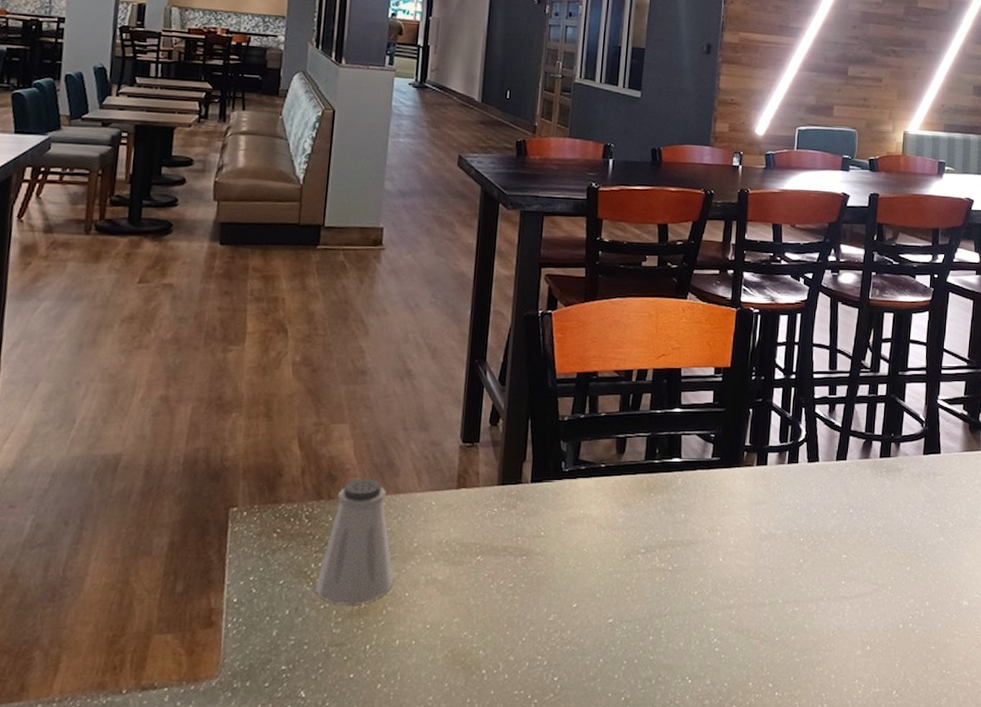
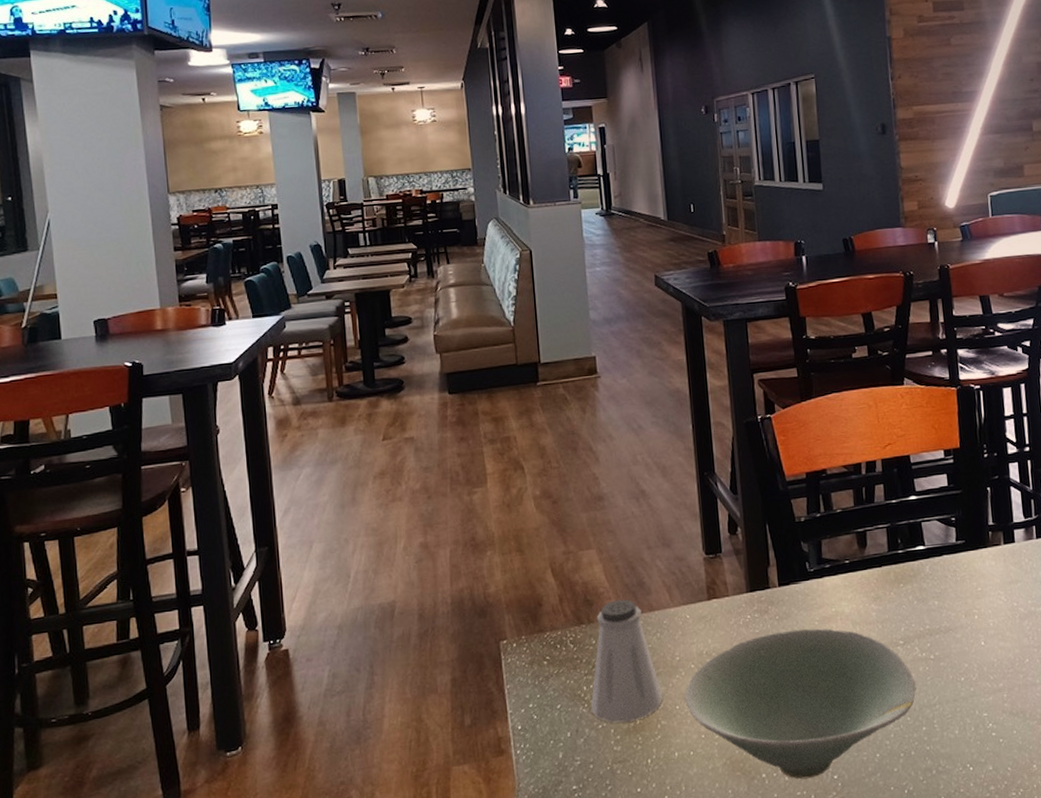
bowl: none [415,527,650,679] -> present [684,628,916,780]

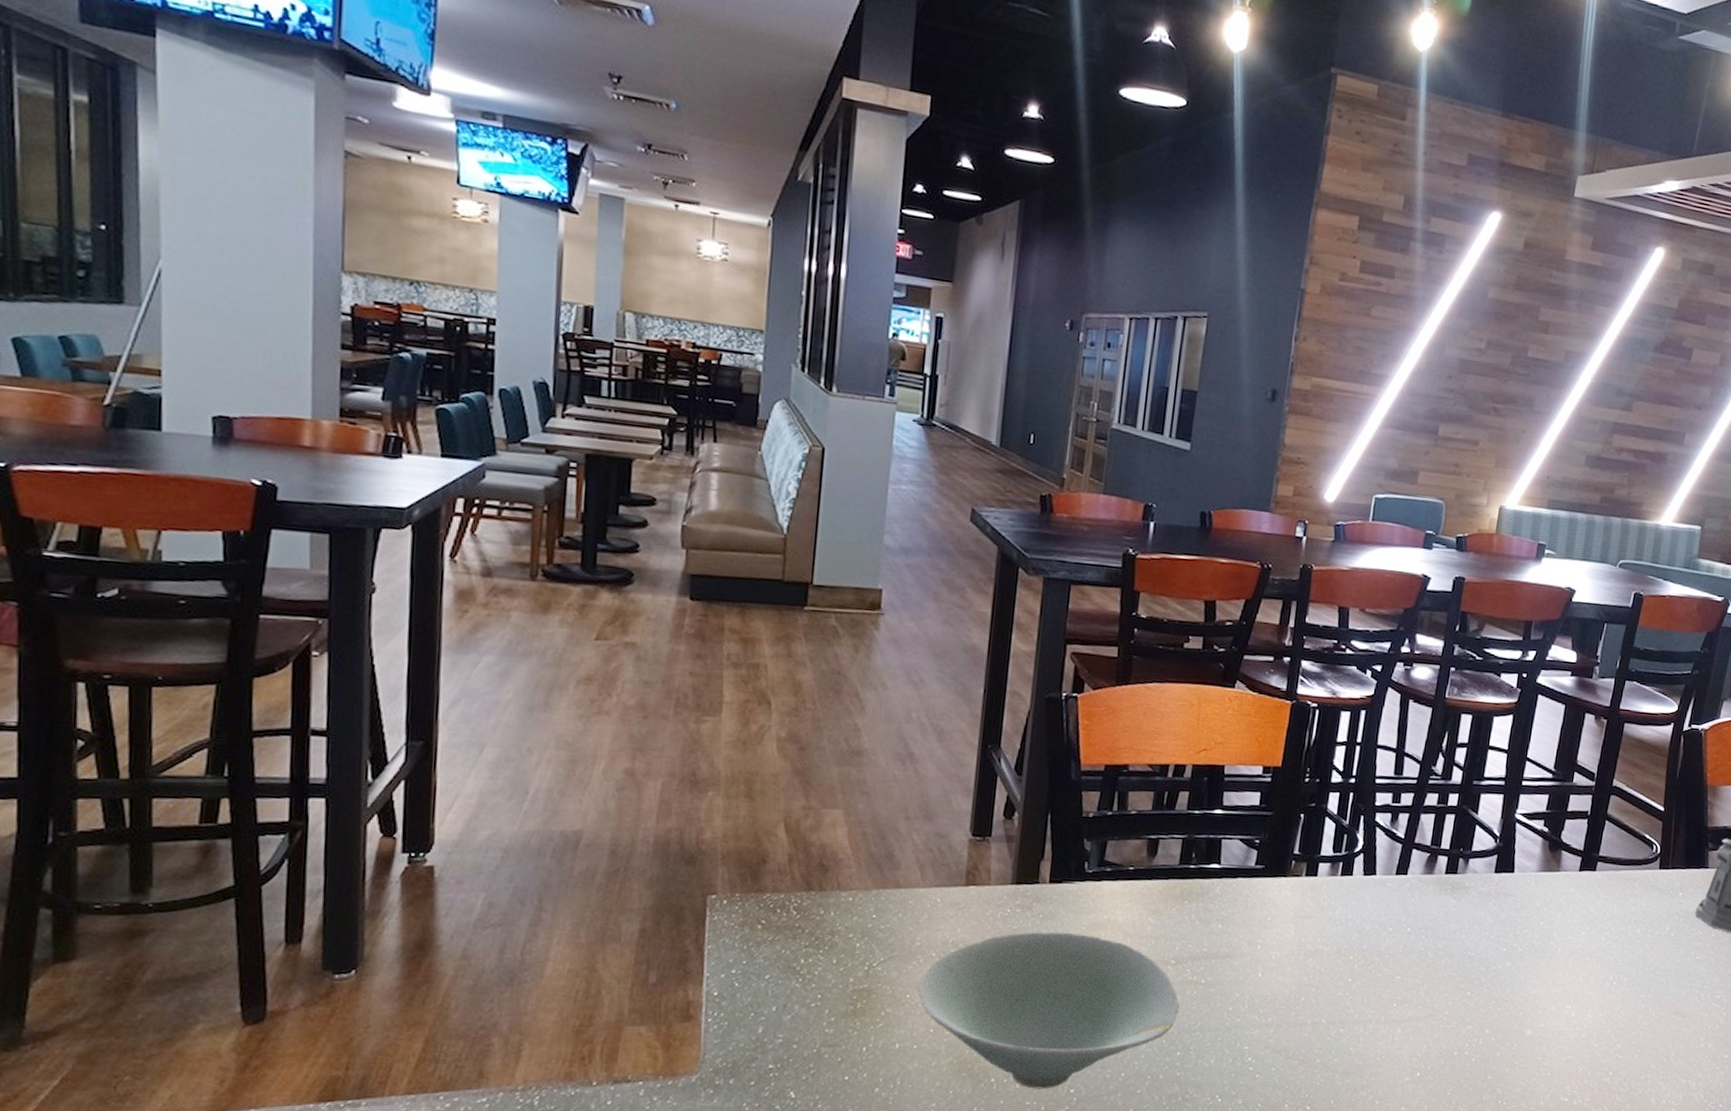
saltshaker: present [590,599,663,723] -> none [805,869,894,1005]

